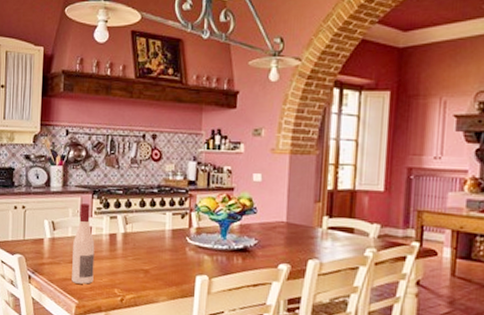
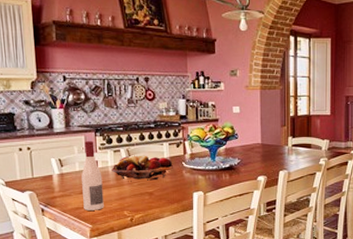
fruit basket: none [106,224,176,256] -> present [112,155,174,181]

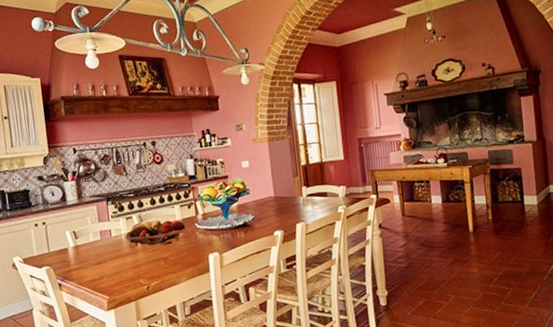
wine bottle: present [81,141,104,211] -> none [96,210,120,282]

